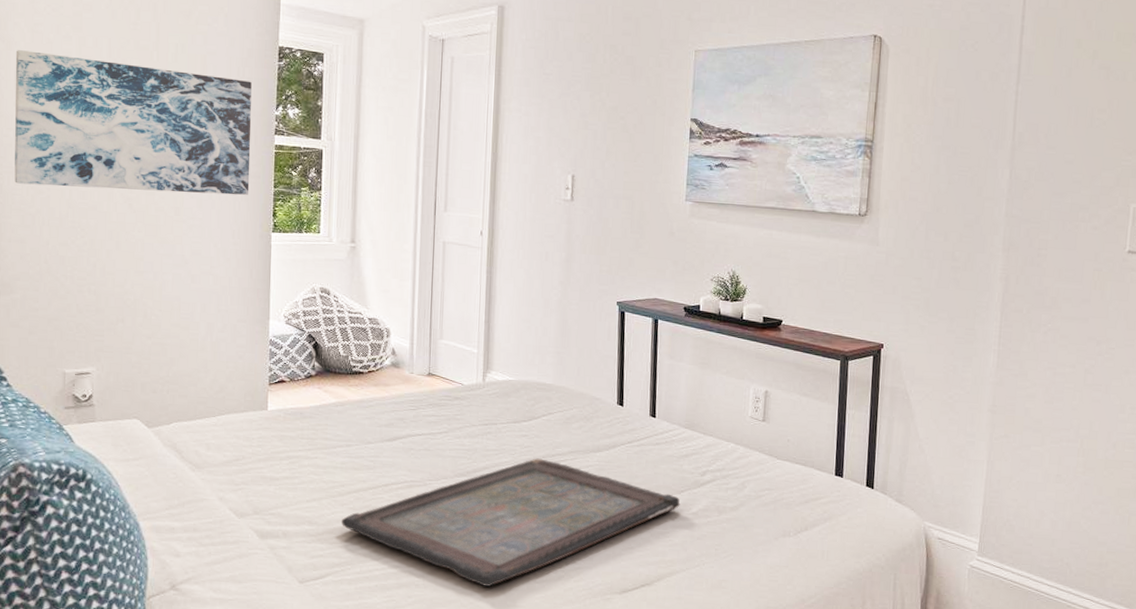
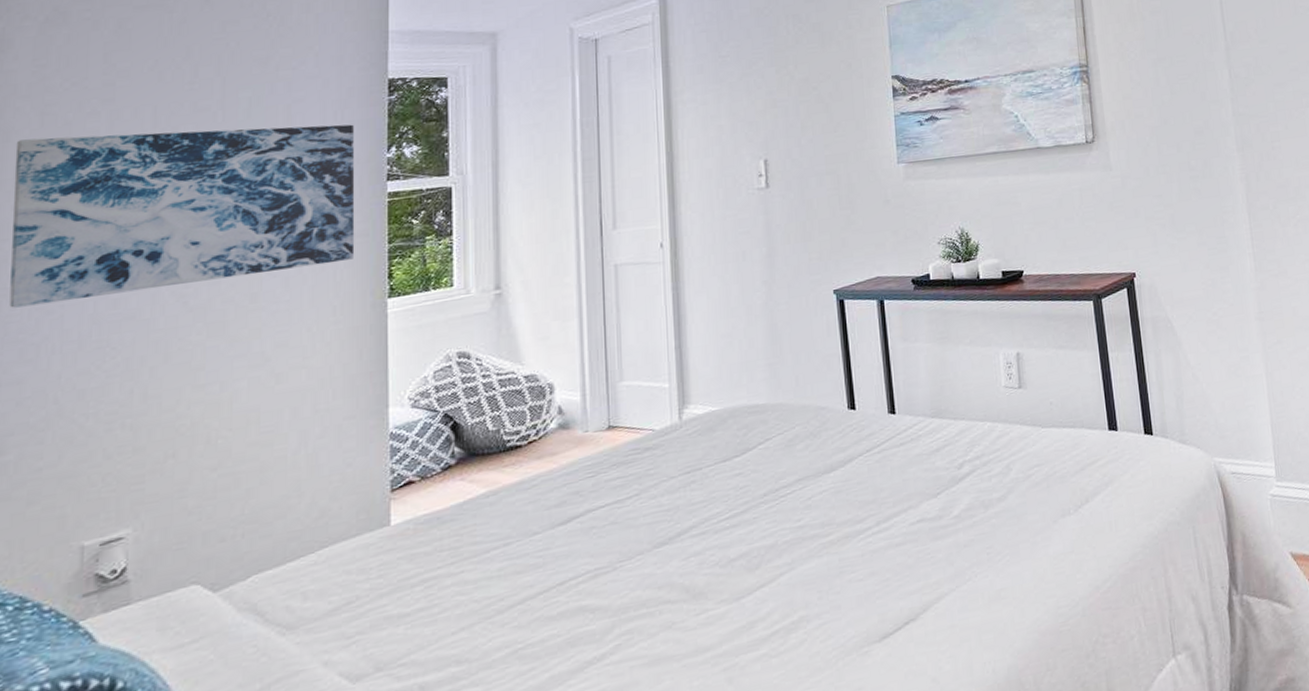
serving tray: present [341,458,680,587] -> none [502,497,939,682]

